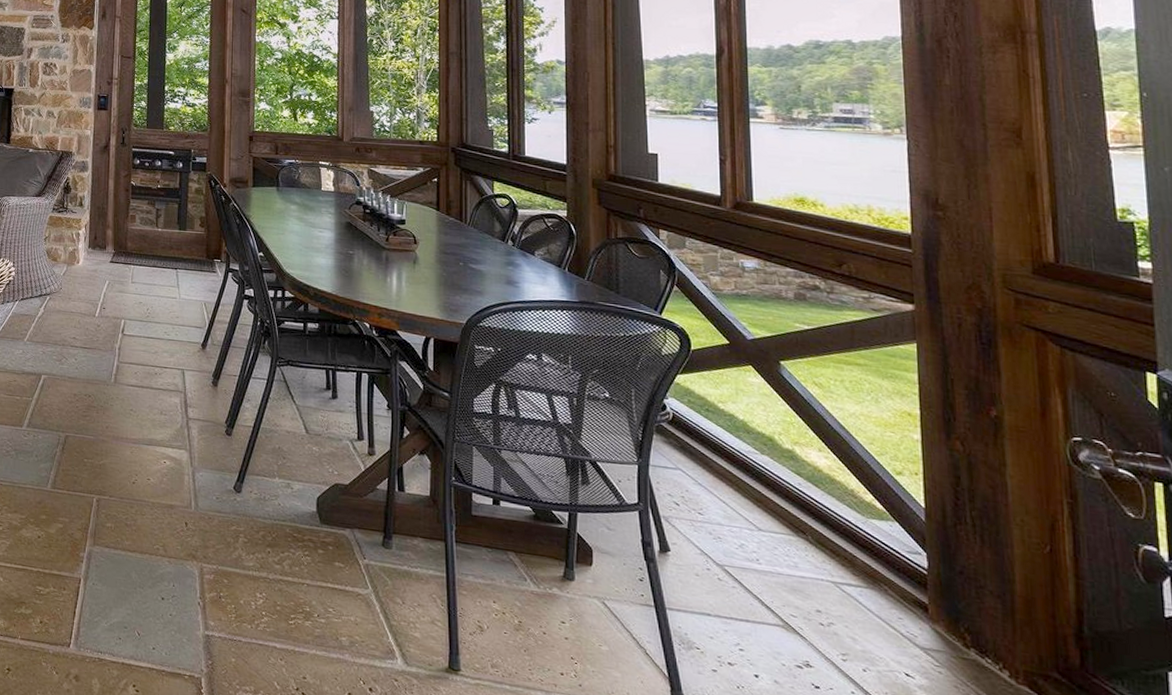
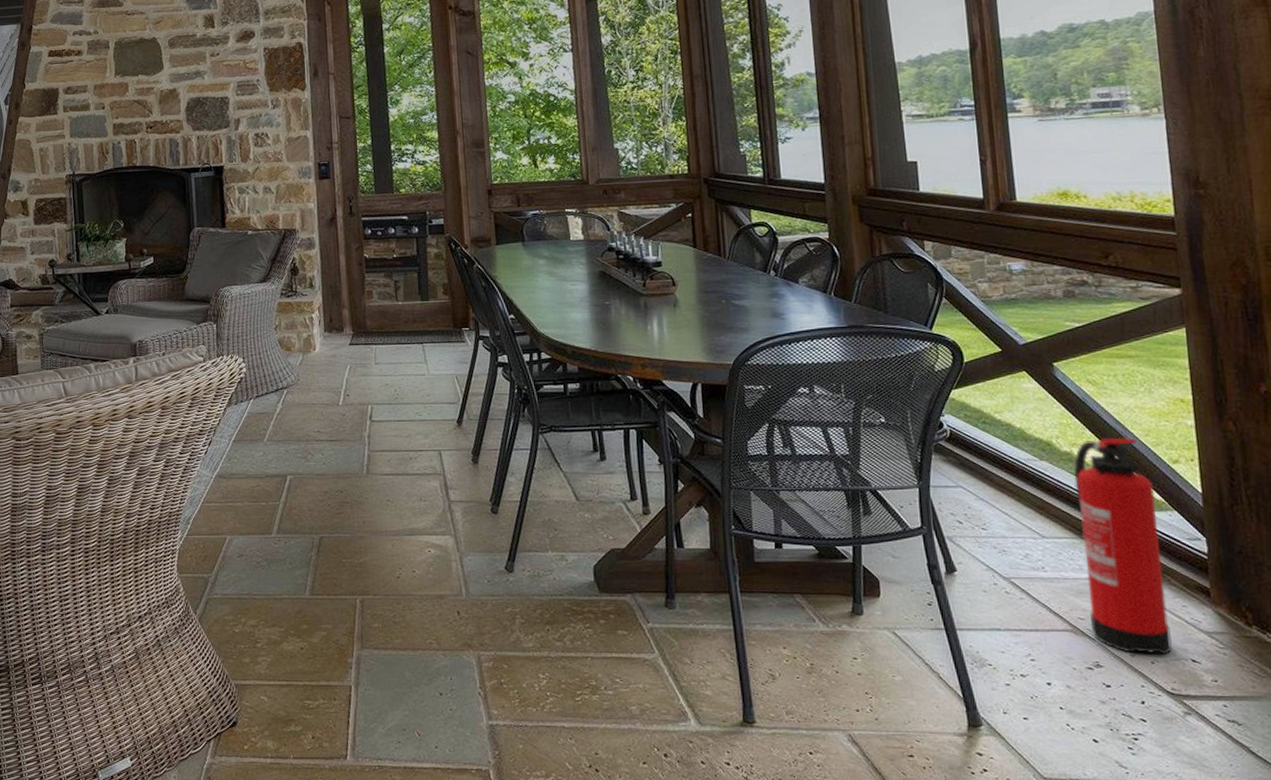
fire extinguisher: none [794,440,885,664] -> present [1073,437,1172,654]

